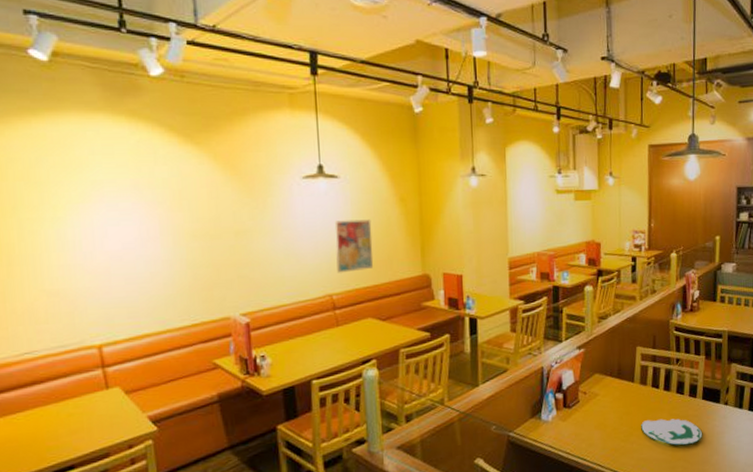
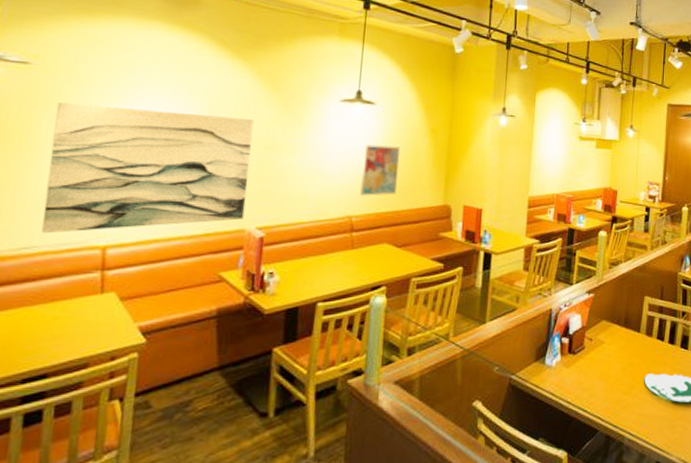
wall art: none [22,205,227,338] -> present [42,102,254,234]

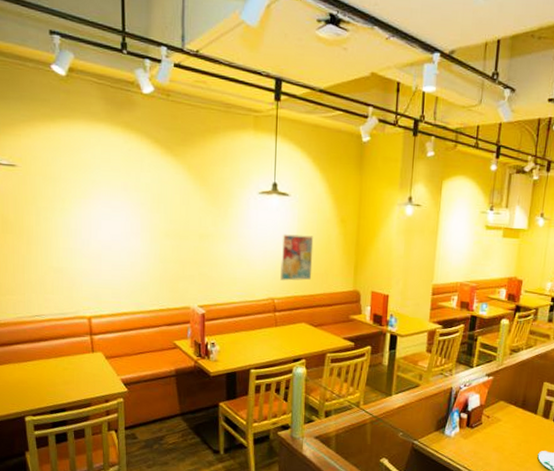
wall art: present [42,102,254,234] -> none [40,199,189,306]

